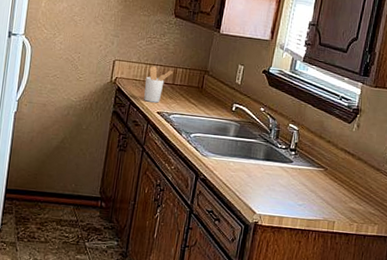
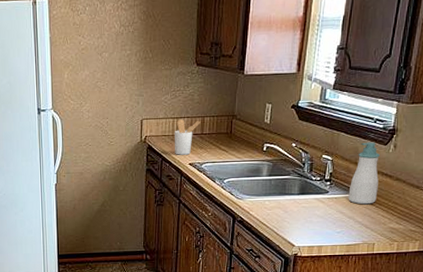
soap bottle: none [311,117,344,181] -> present [348,142,380,205]

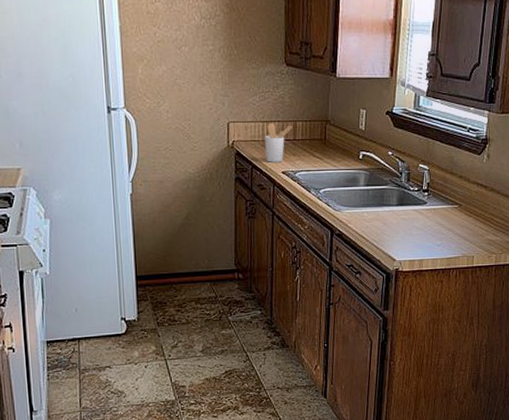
soap bottle: present [348,142,380,205] -> none [446,151,474,216]

